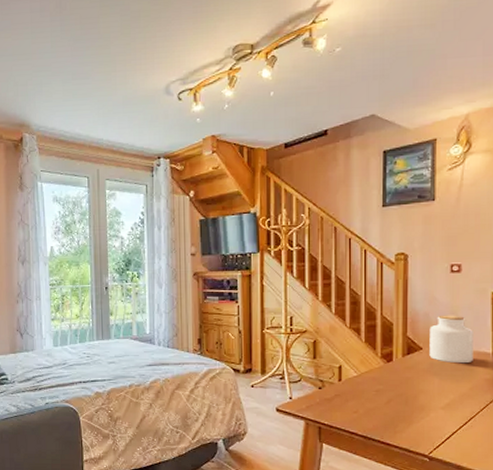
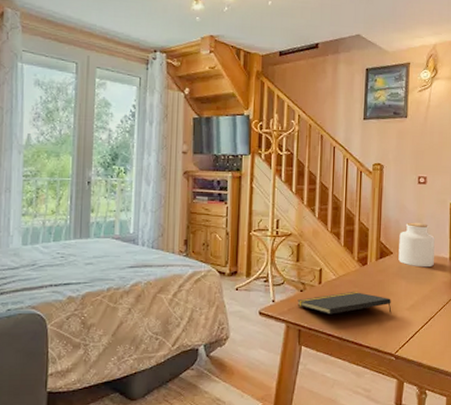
notepad: none [316,389,423,413] -> present [297,292,392,314]

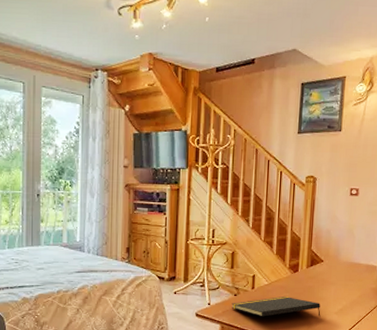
jar: present [398,222,435,268] -> none [328,232,365,275]

